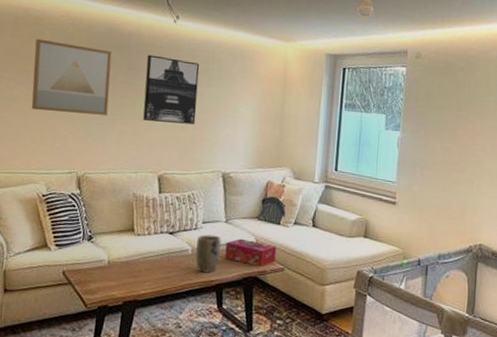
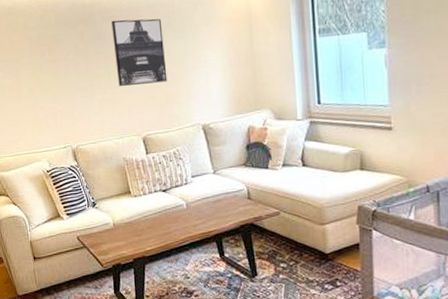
wall art: present [31,38,112,116] -> none [13,25,87,95]
plant pot: present [195,234,221,273] -> none [189,187,214,225]
tissue box: present [225,238,277,268] -> none [218,187,270,214]

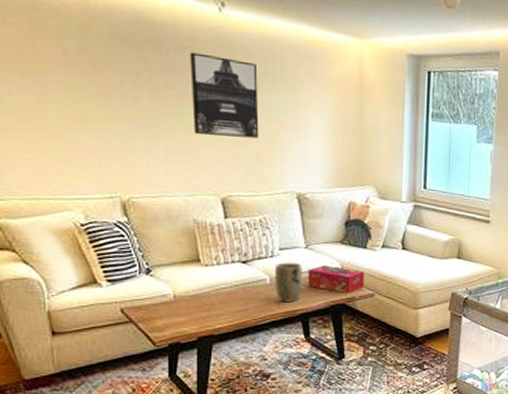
plant pot: none [189,187,214,225] -> present [275,262,302,303]
tissue box: none [218,187,270,214] -> present [308,265,365,294]

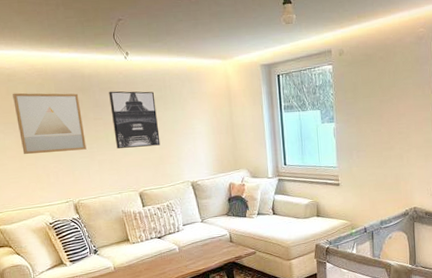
wall art: none [37,28,148,128] -> present [12,93,87,155]
plant pot: present [275,262,302,303] -> none [181,234,202,265]
tissue box: present [308,265,365,294] -> none [205,233,248,254]

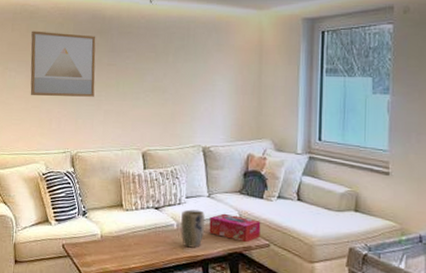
wall art: present [109,91,161,148] -> none [125,36,176,101]
plant pot: none [181,234,202,265] -> present [181,209,205,248]
tissue box: none [205,233,248,254] -> present [209,213,261,243]

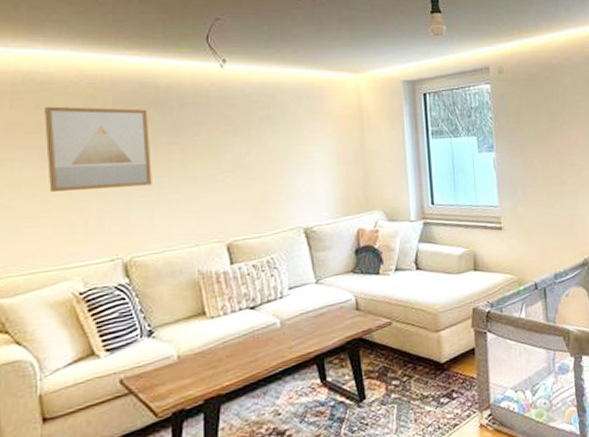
plant pot: present [181,209,205,248] -> none [285,300,315,346]
tissue box: present [209,213,261,243] -> none [320,297,381,326]

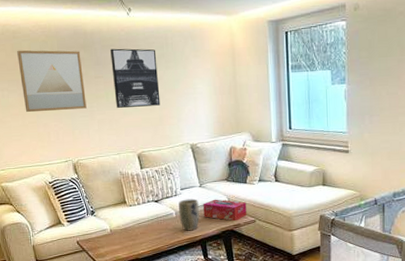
wall art: none [193,107,263,183] -> present [110,48,161,108]
plant pot: none [285,300,315,346] -> present [178,199,199,231]
tissue box: none [320,297,381,326] -> present [203,199,247,222]

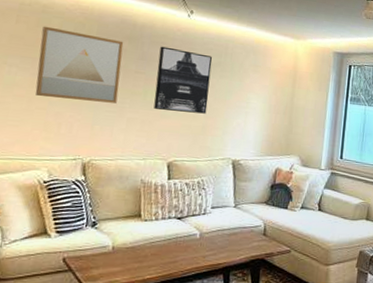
plant pot: present [178,199,199,231] -> none [203,219,230,257]
tissue box: present [203,199,247,222] -> none [233,222,284,250]

